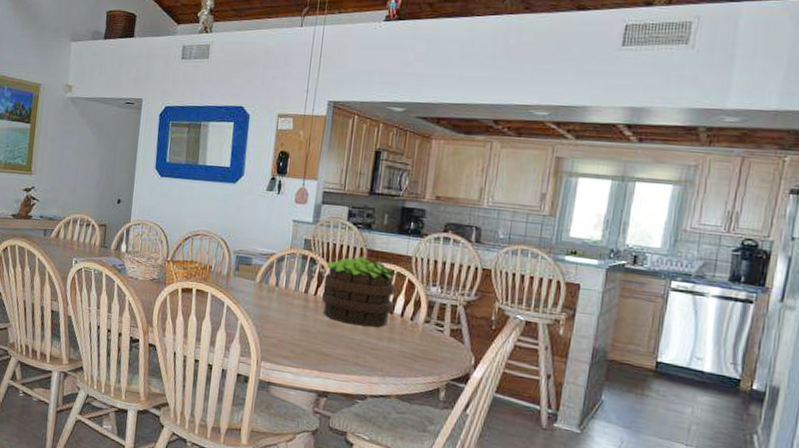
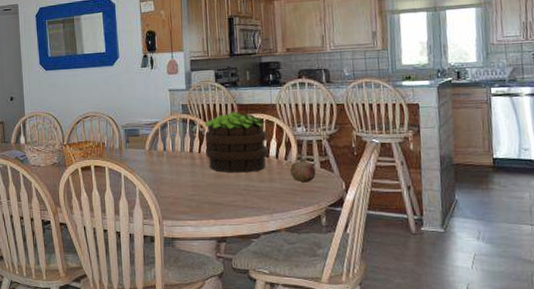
fruit: none [413,321,444,350] -> present [289,158,316,183]

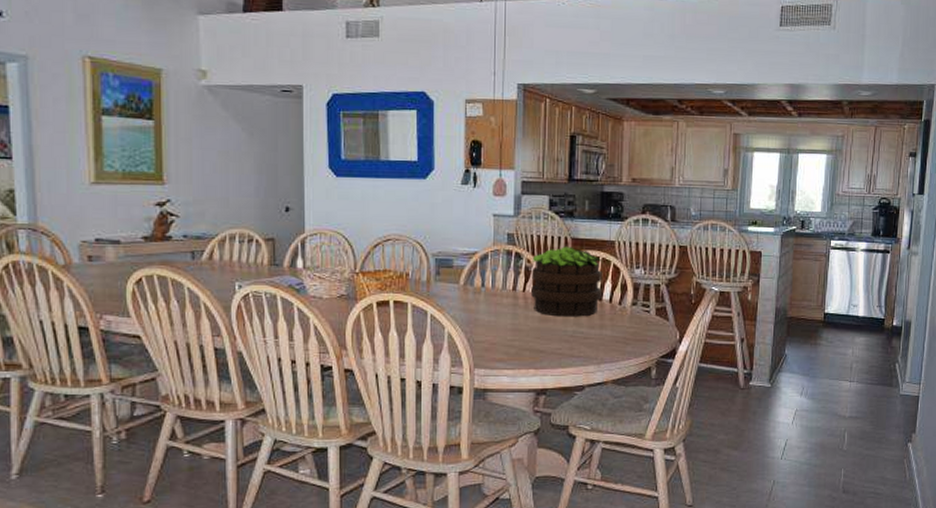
fruit: present [289,158,316,183] -> none [623,304,650,331]

